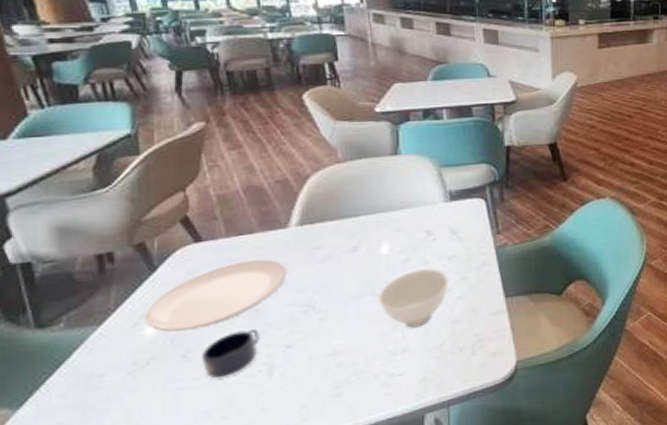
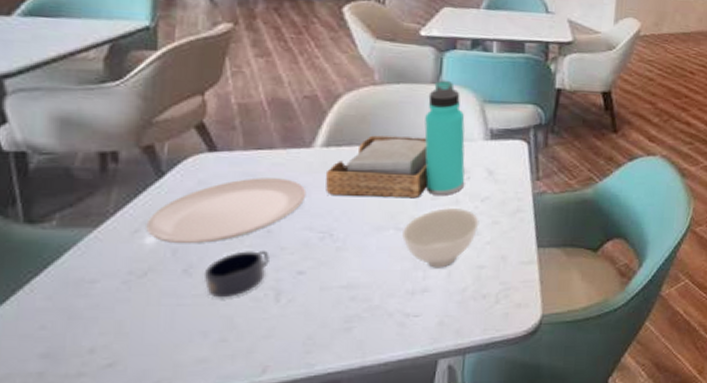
napkin holder: none [302,206,397,270] -> present [325,135,428,199]
thermos bottle: none [388,150,431,259] -> present [424,80,465,195]

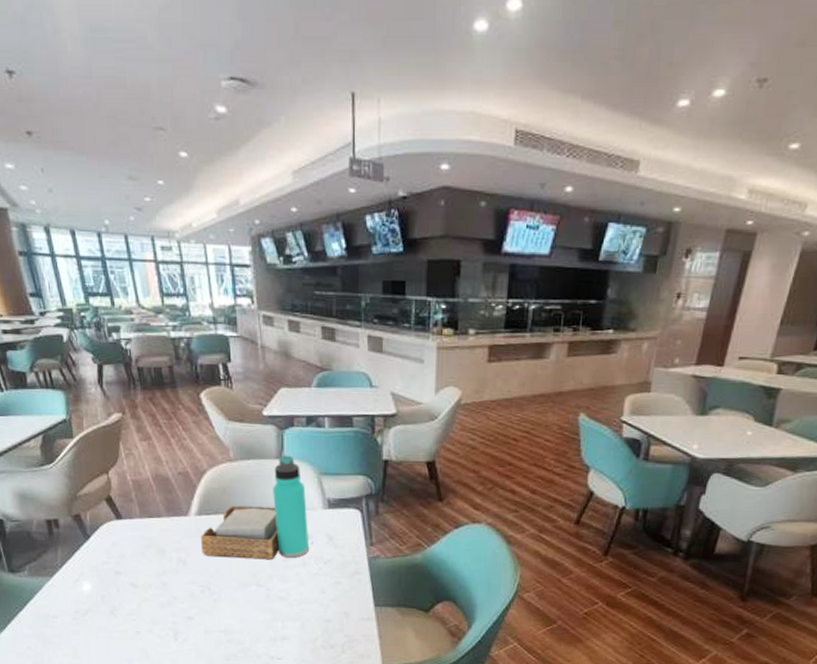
plate: present [146,178,307,244] -> none [82,540,188,592]
mug: present [203,250,270,298] -> none [124,598,167,635]
bowl: present [402,207,479,268] -> none [263,568,324,620]

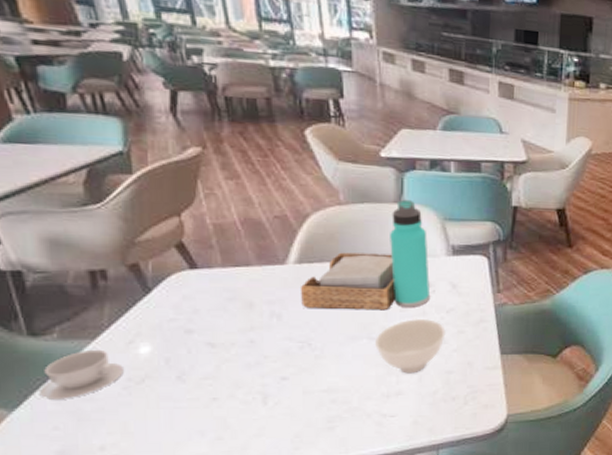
teacup: none [18,585,73,625] -> present [40,349,124,400]
bowl: none [263,568,324,620] -> present [375,318,446,374]

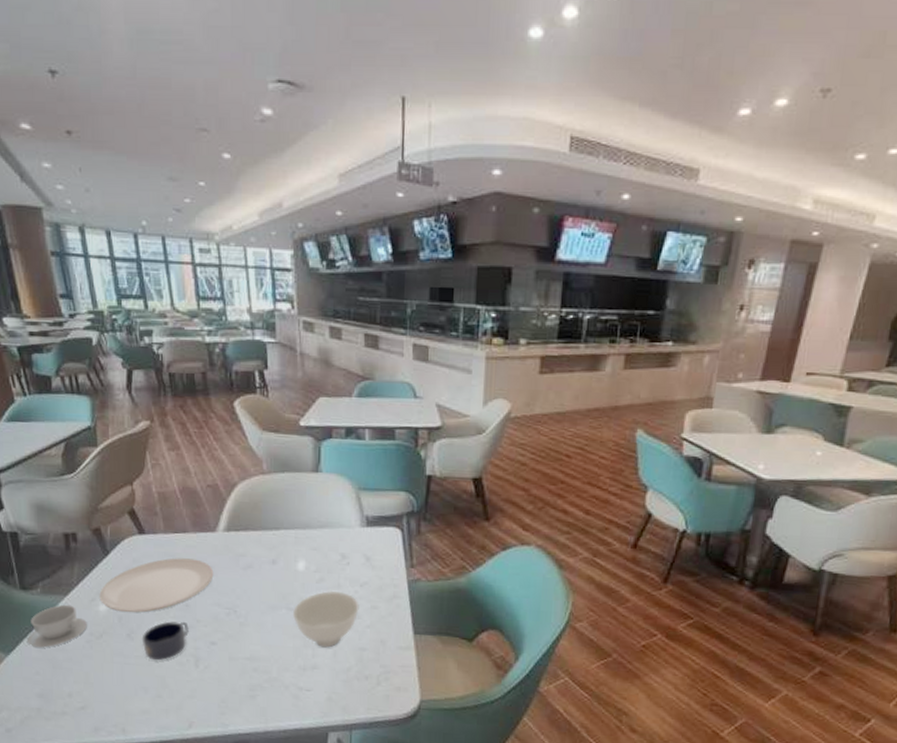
plate: none [139,293,284,354] -> present [99,558,214,613]
mug: none [196,358,255,402] -> present [142,621,189,661]
napkin holder: present [300,252,395,311] -> none [227,521,312,581]
thermos bottle: present [390,199,431,307] -> none [307,468,345,579]

